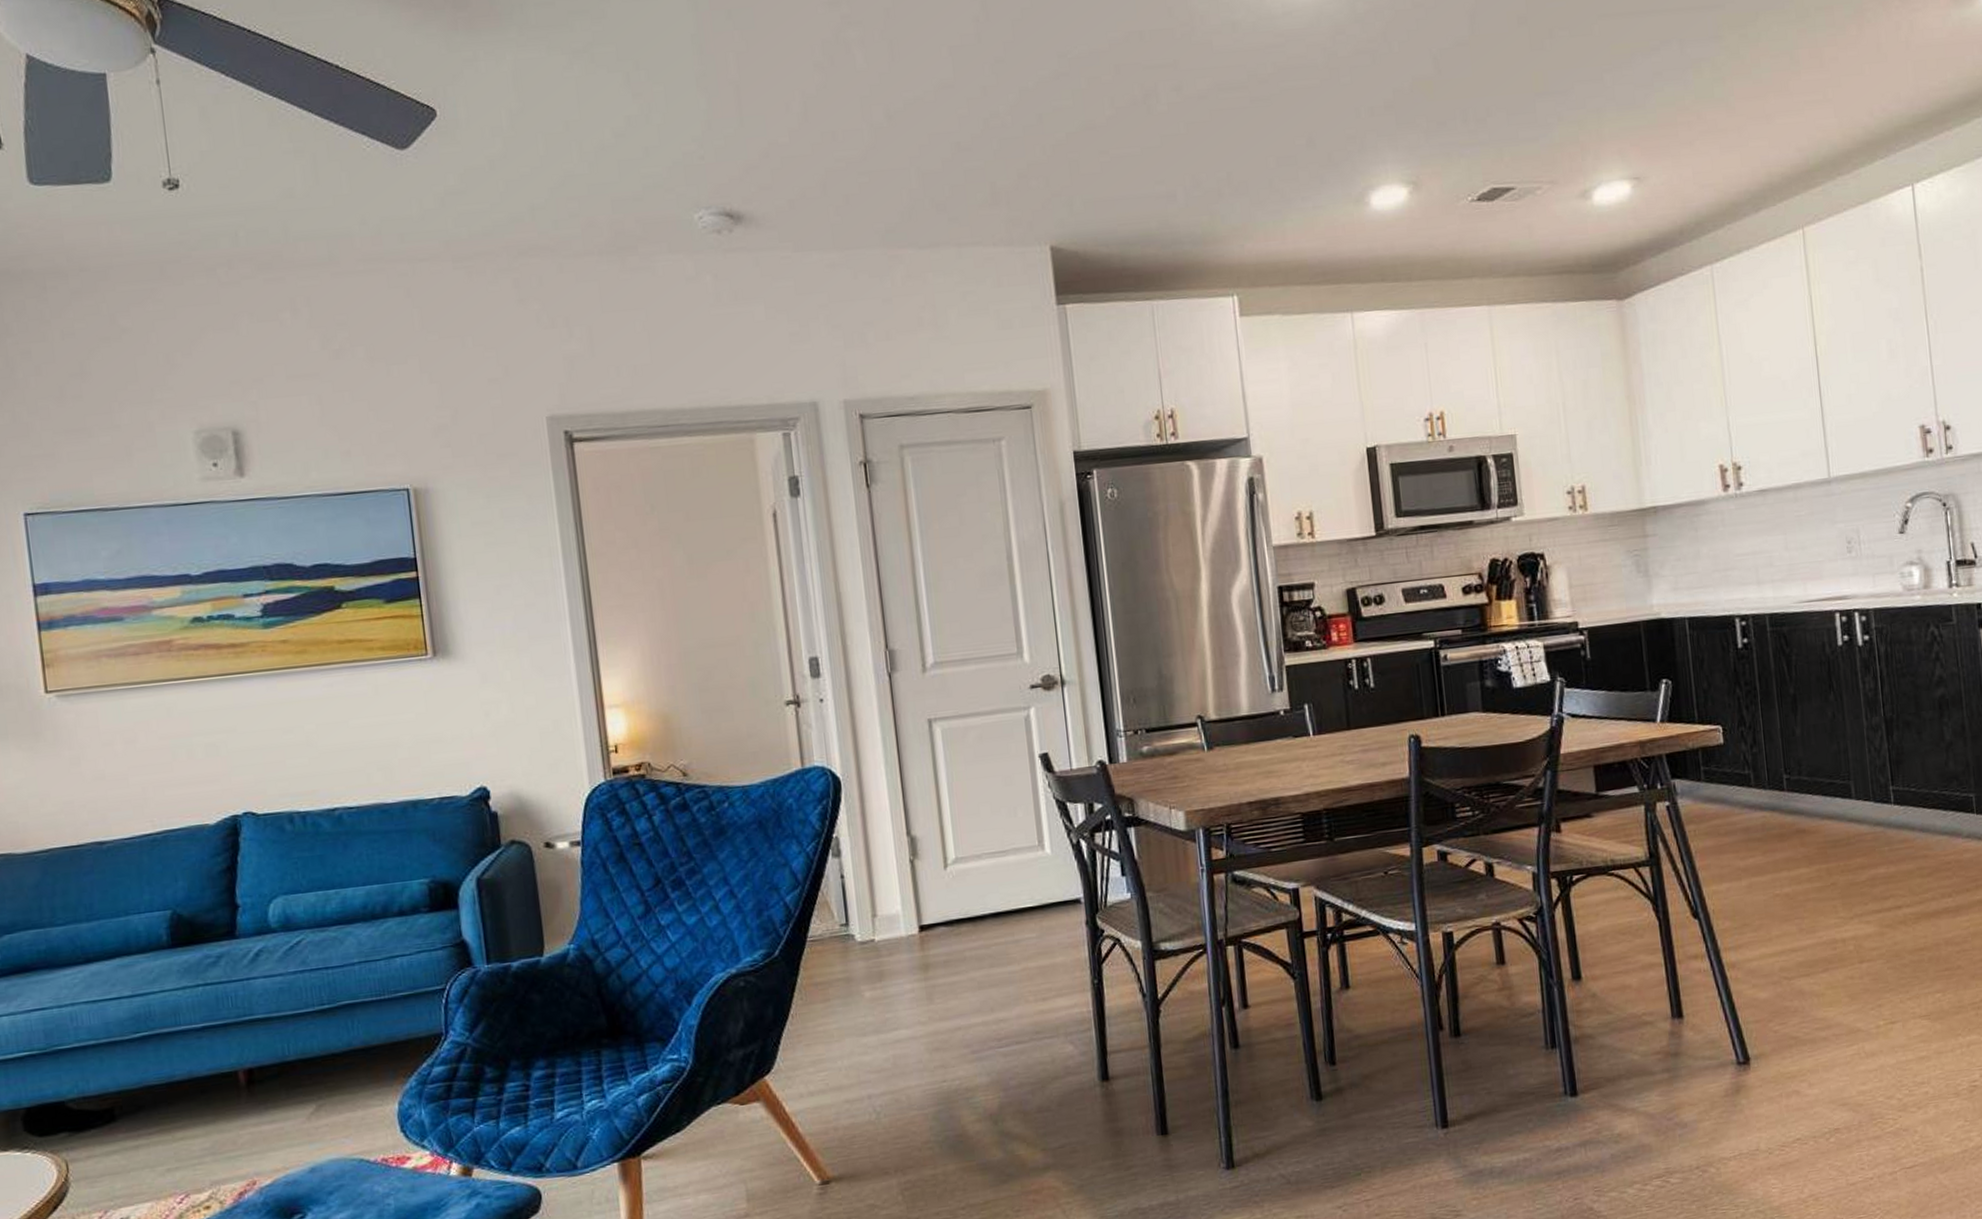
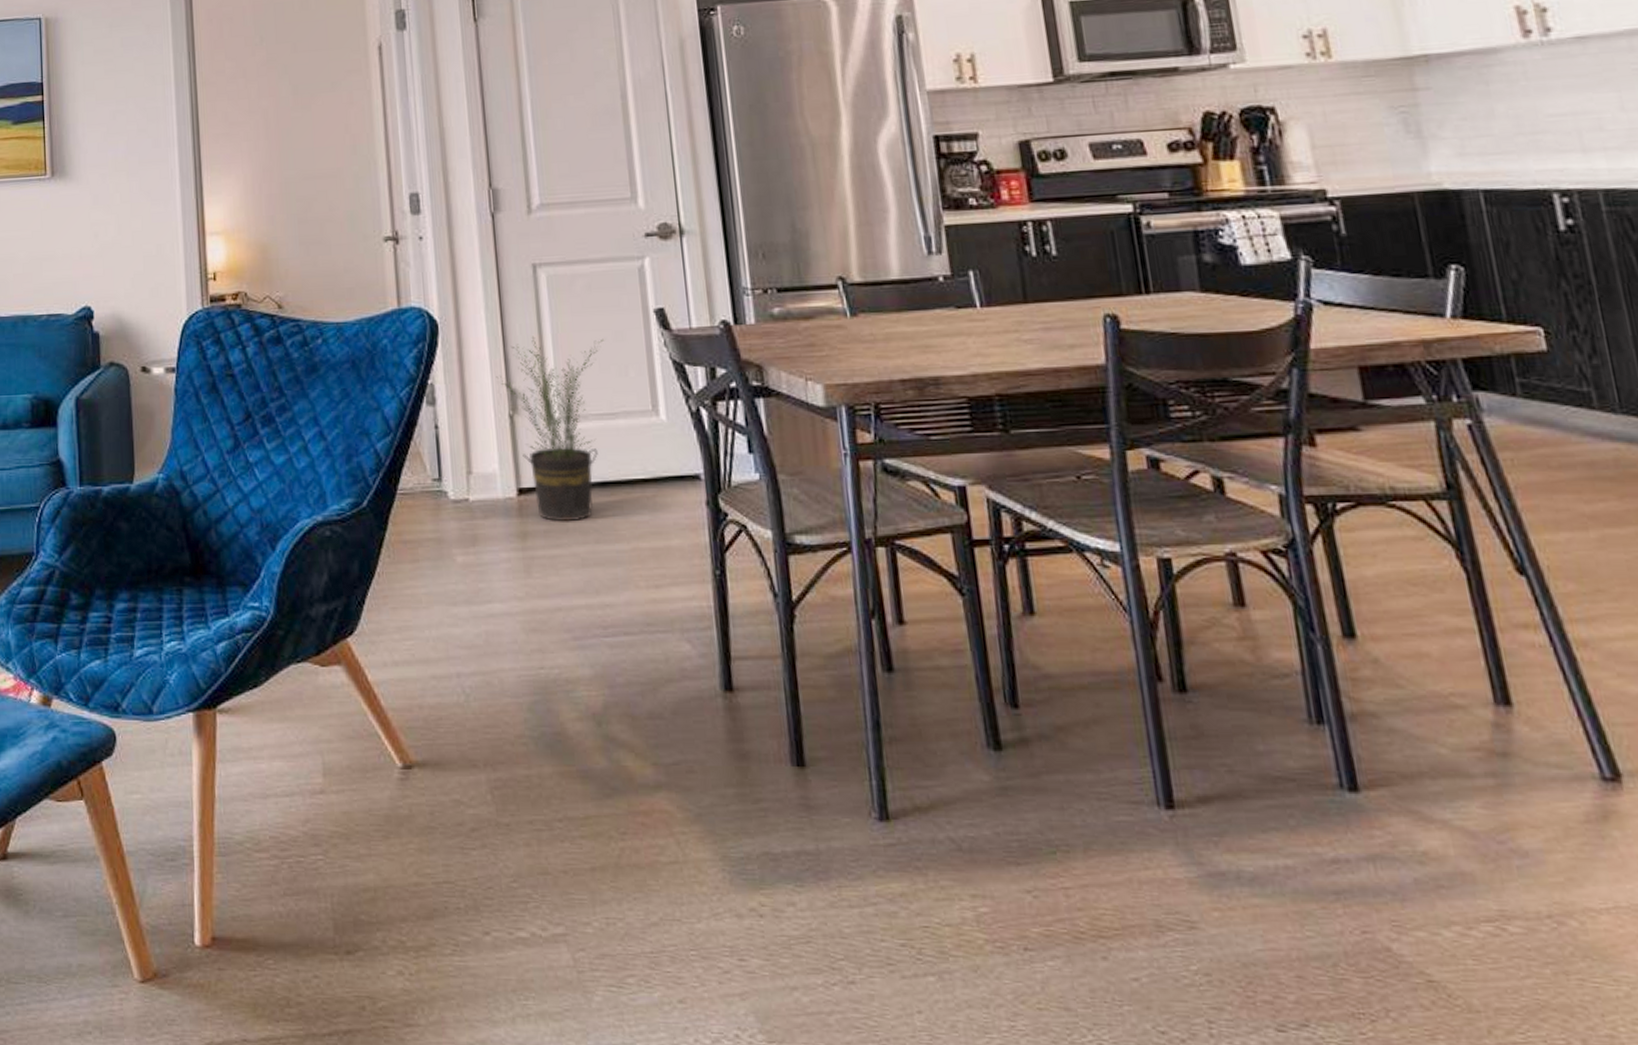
potted plant: none [897,784,996,952] -> present [496,336,605,521]

